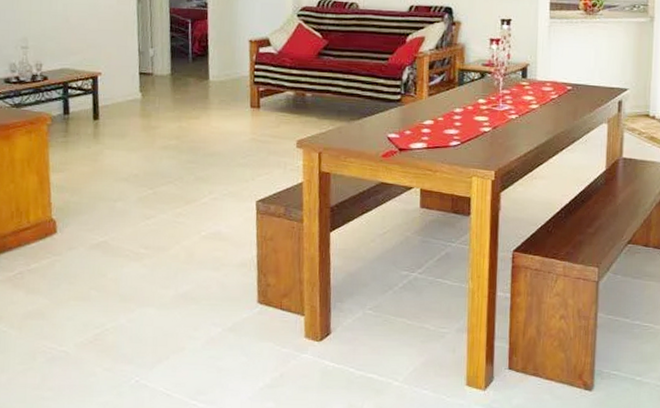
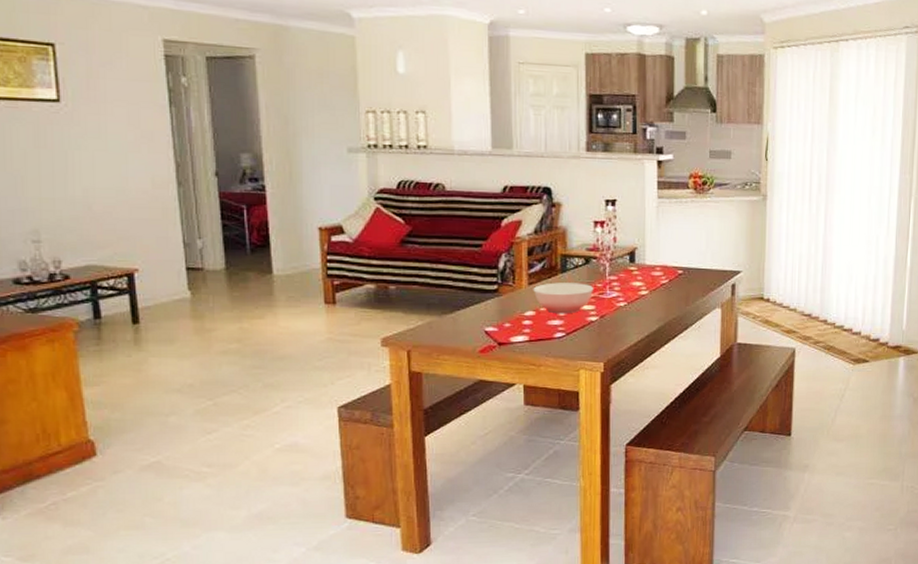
bowl: none [432,94,488,124] -> present [533,282,594,314]

